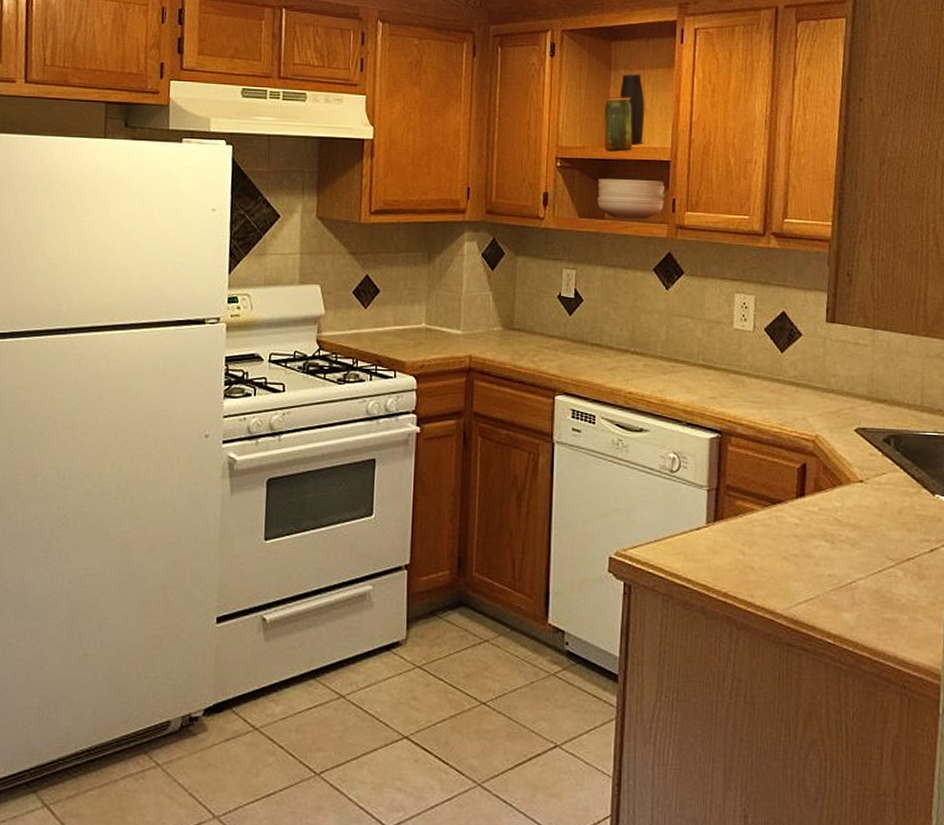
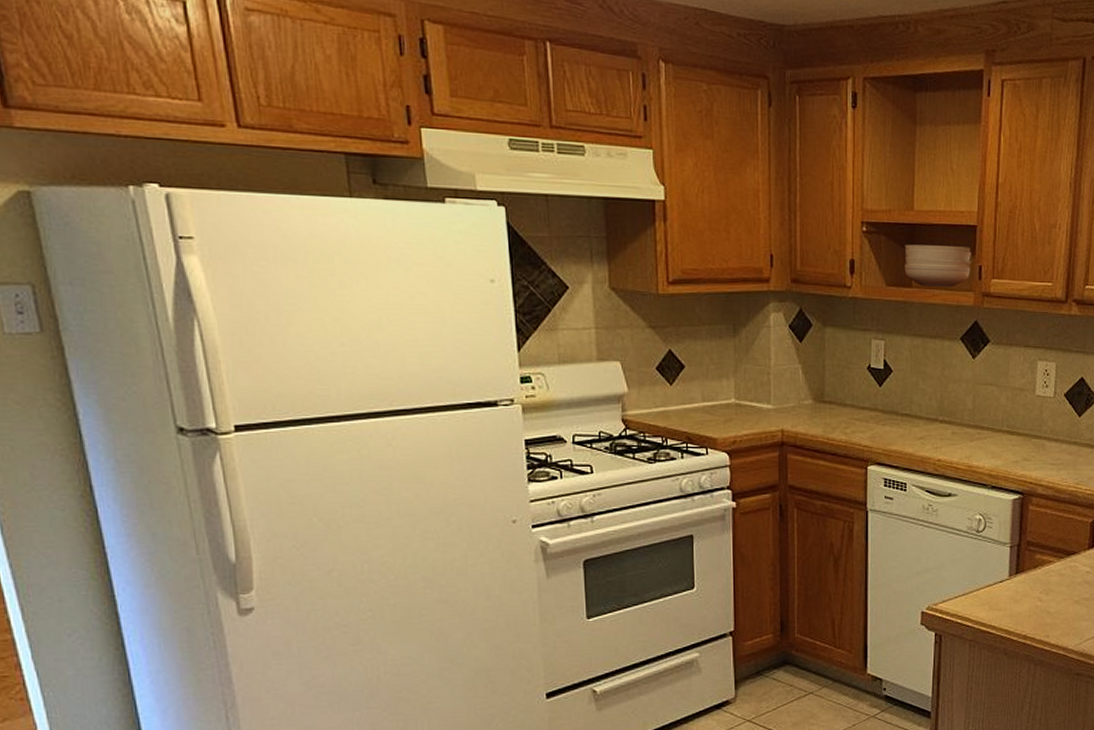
jar: present [603,96,632,151] -> none [909,154,939,215]
vase: present [619,74,645,145] -> none [925,129,952,208]

